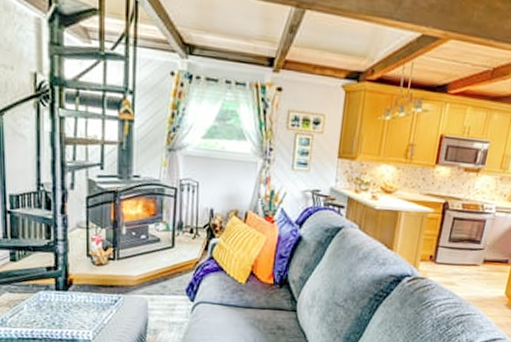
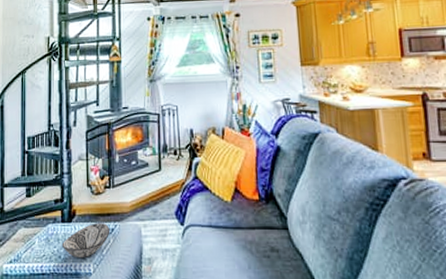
decorative bowl: none [56,293,113,326] -> present [61,223,110,259]

